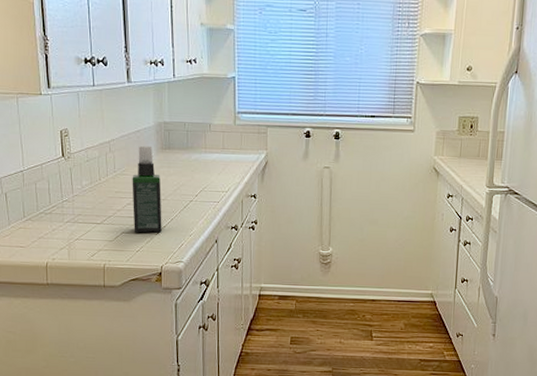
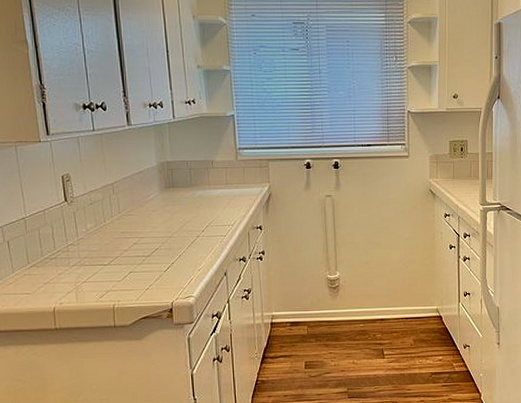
spray bottle: present [132,145,162,233] -> none [137,185,170,272]

